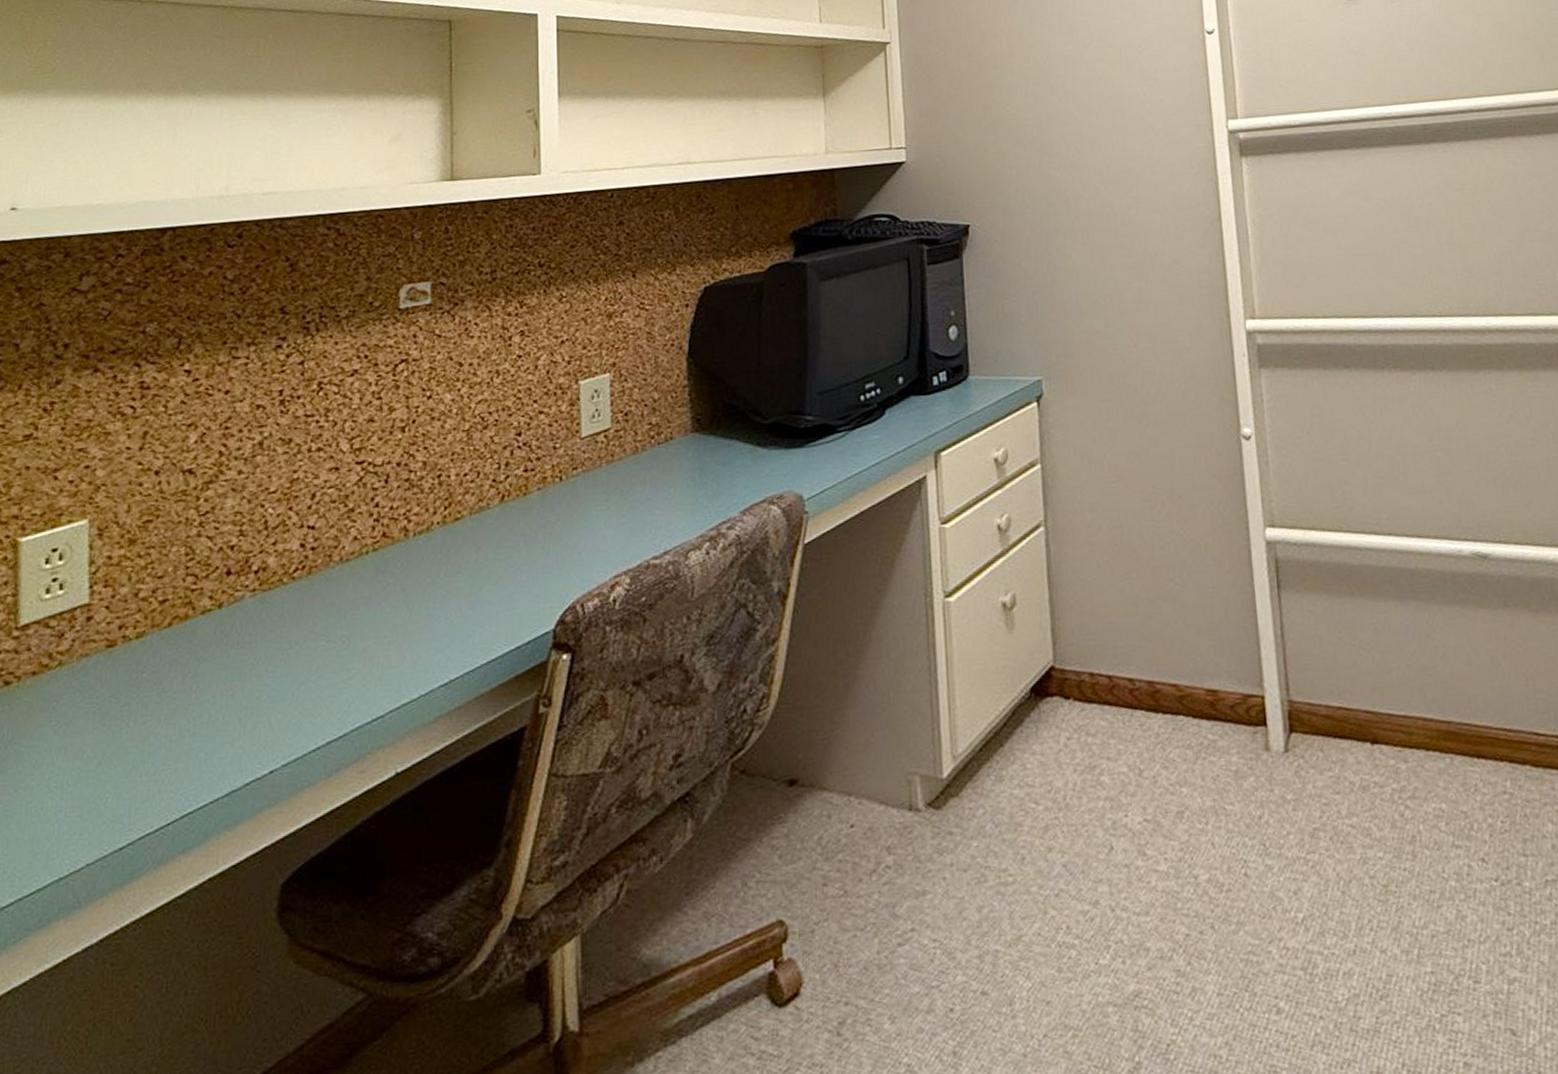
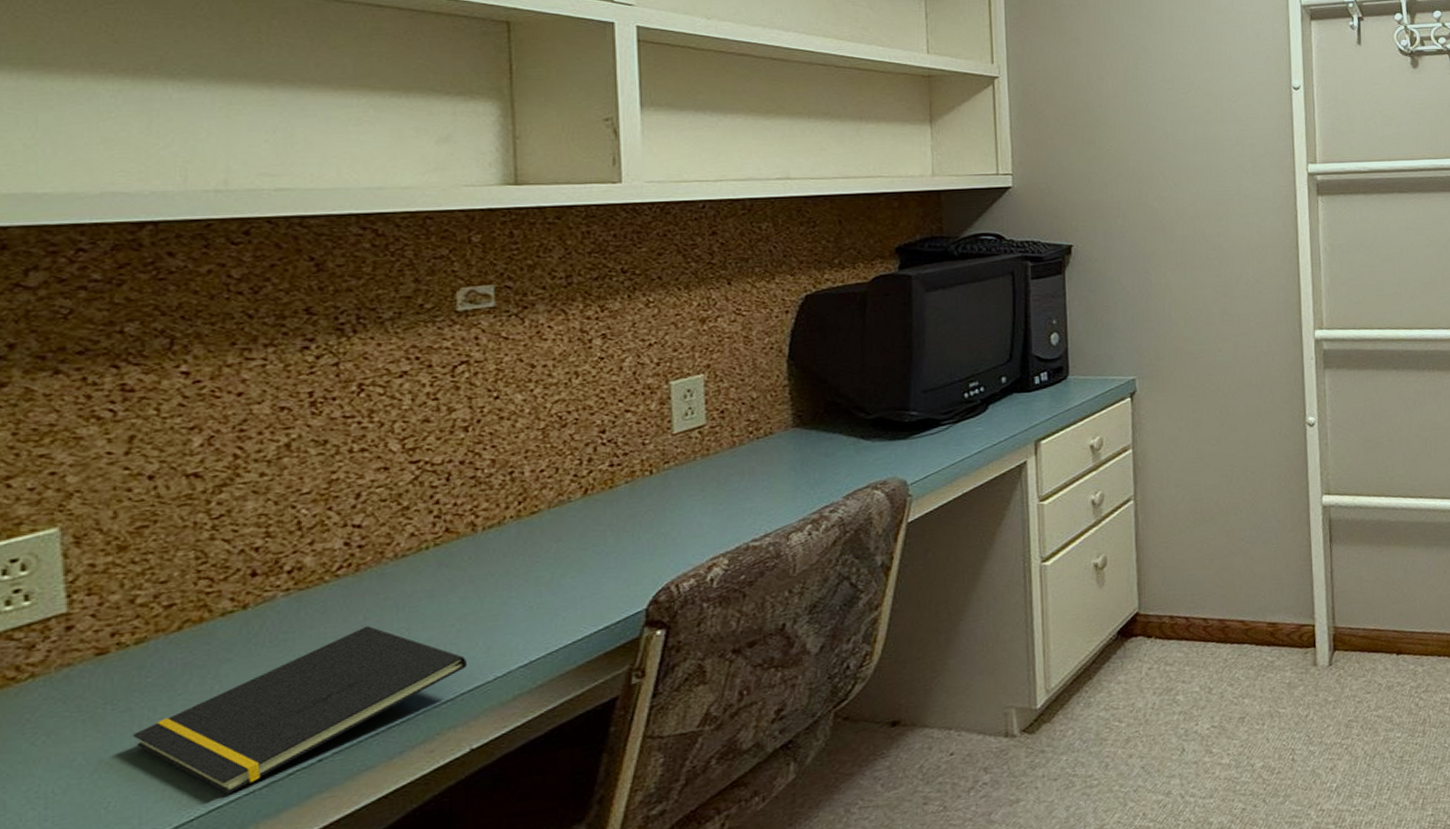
notepad: none [128,632,397,800] -> present [132,625,468,794]

